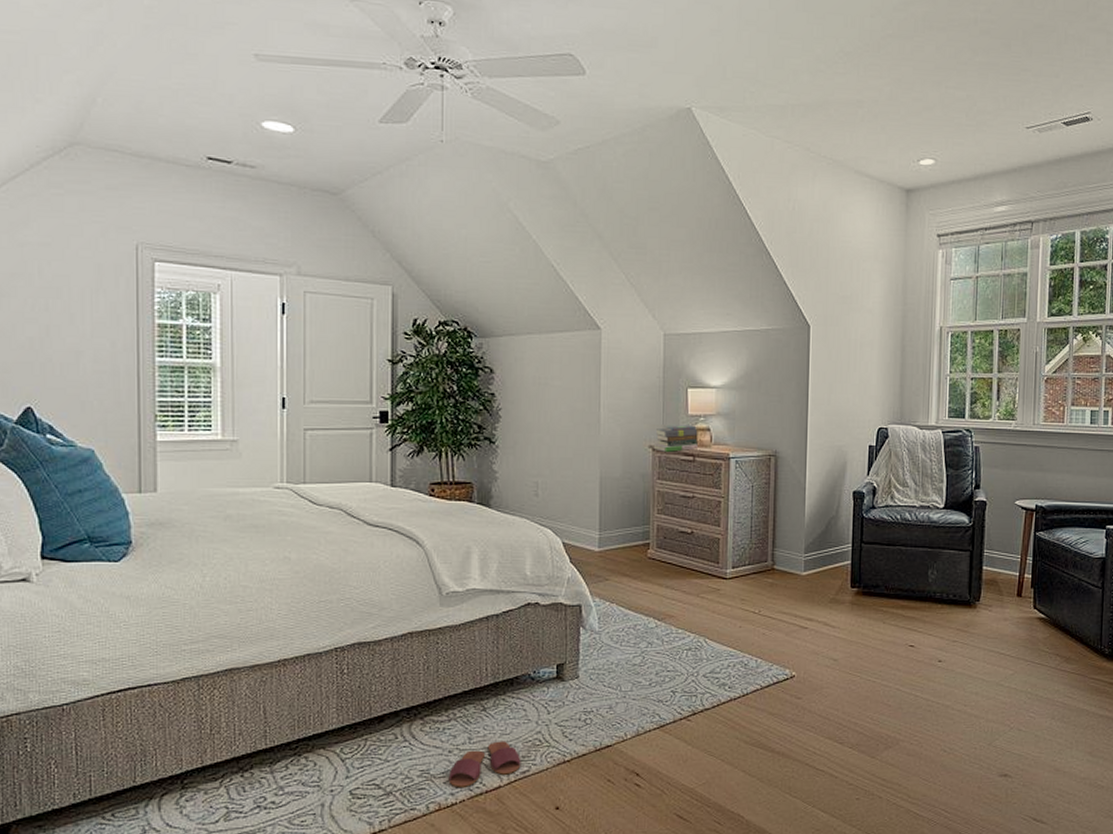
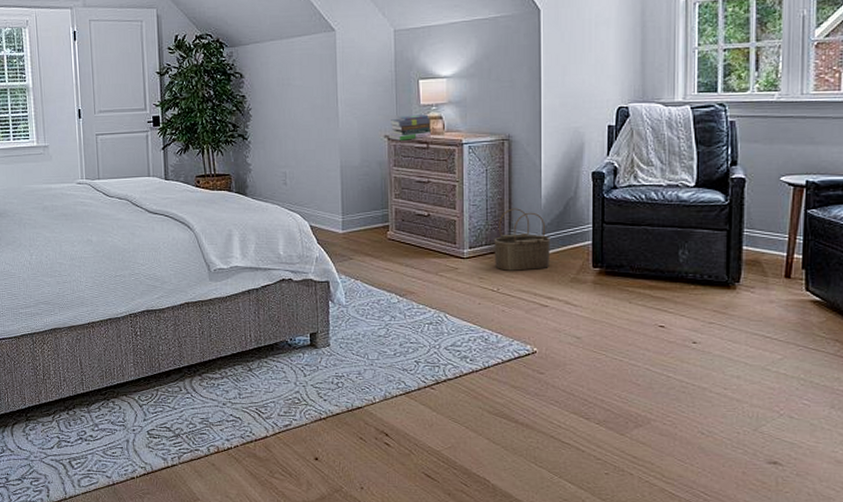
slippers: present [448,741,521,787] -> none [224,397,284,435]
wicker basket: none [756,526,812,592] -> present [494,208,550,271]

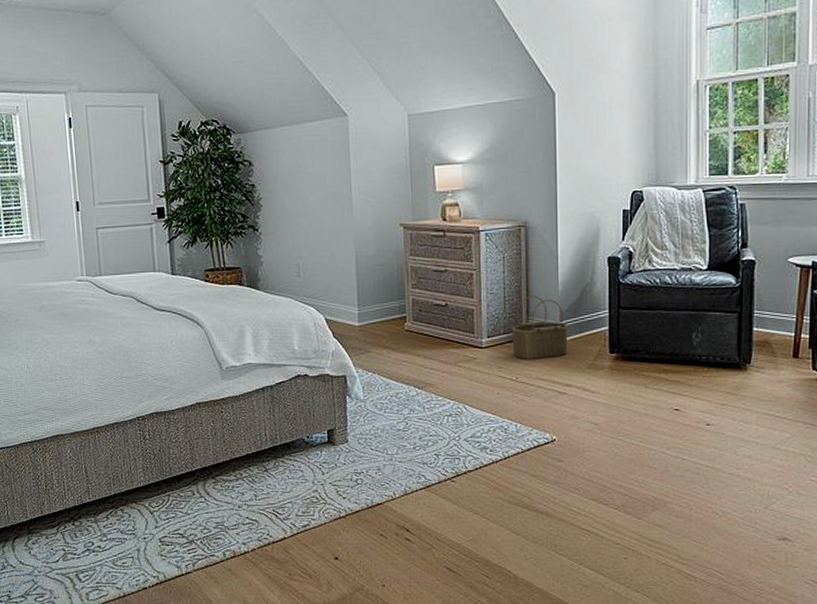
books: present [388,114,431,141] -> none [404,201,447,229]

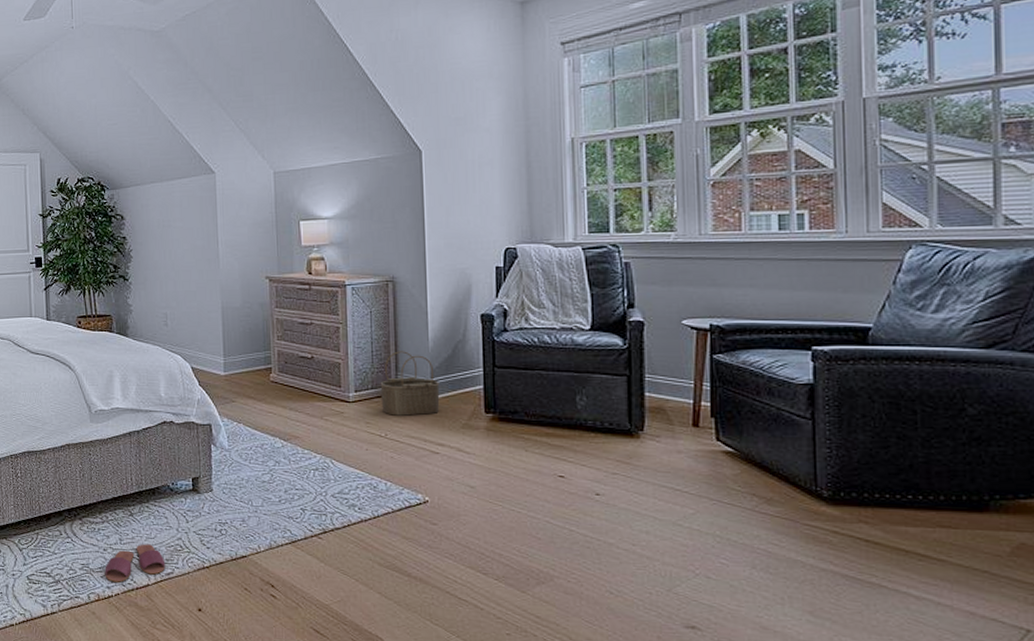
slippers: none [240,498,302,538] -> present [104,544,166,583]

